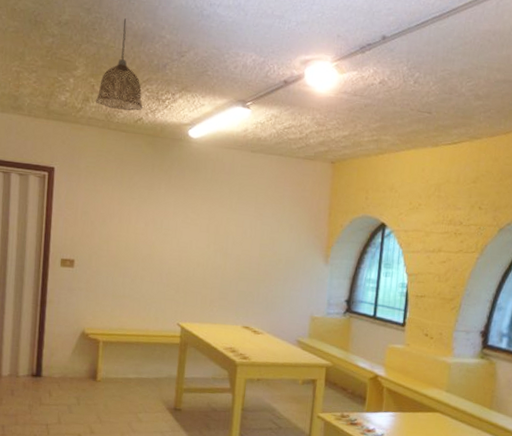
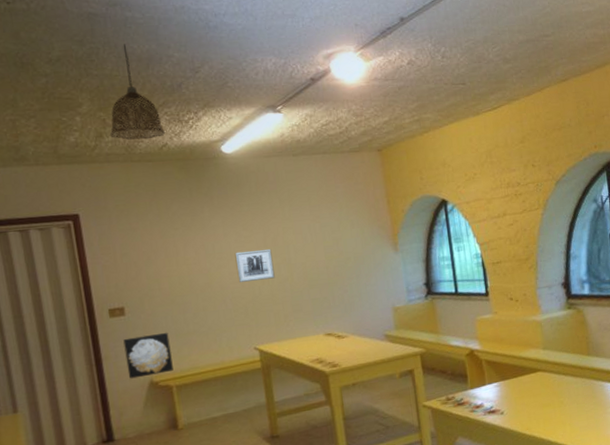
wall art: none [65,288,107,328] -> present [123,332,174,379]
wall art: none [178,231,212,264] -> present [234,249,275,282]

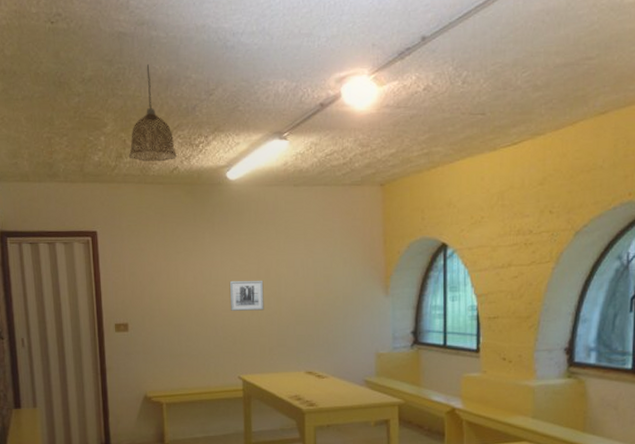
wall art: present [123,332,174,379] -> none [125,351,165,391]

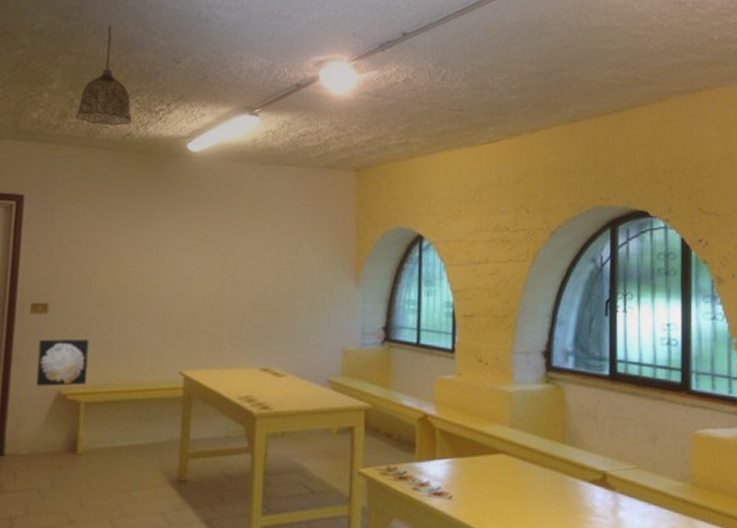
wall art: none [125,351,165,391] -> present [35,338,89,387]
wall art: present [229,280,264,311] -> none [178,260,220,296]

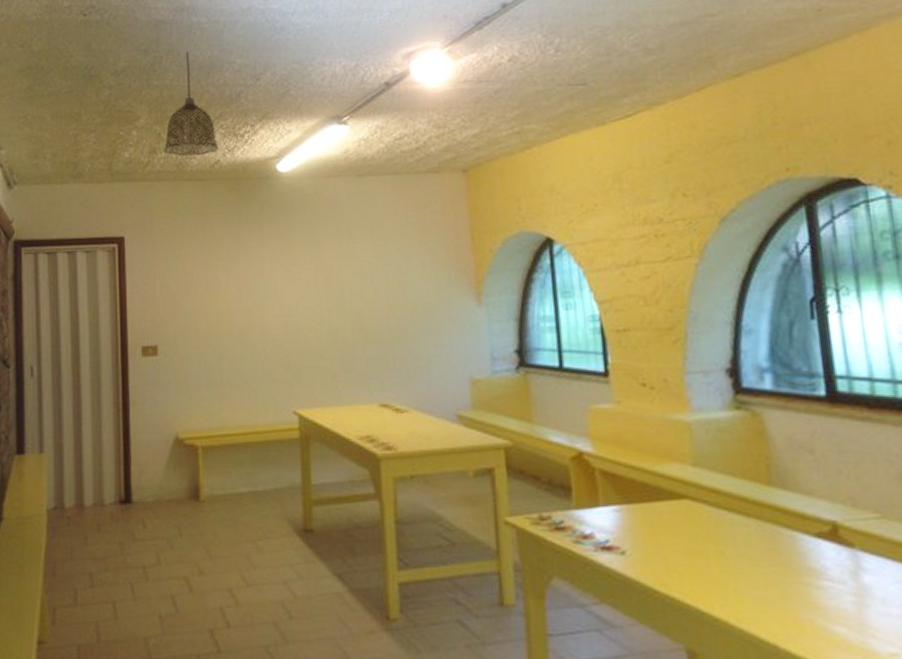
wall art: present [35,338,89,387] -> none [153,380,201,431]

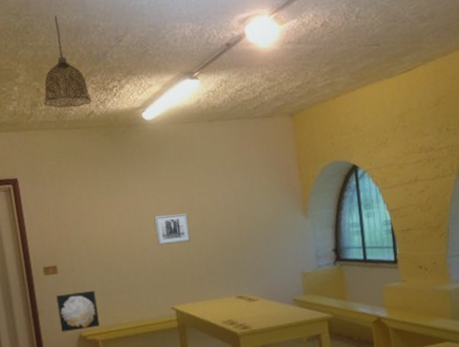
wall art: none [153,380,201,431] -> present [56,290,100,332]
wall art: none [280,290,325,328] -> present [154,213,191,245]

